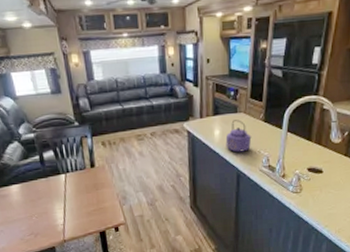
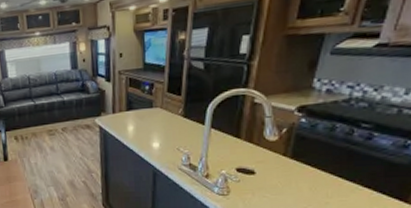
kettle: present [225,120,252,153] -> none [140,115,170,149]

